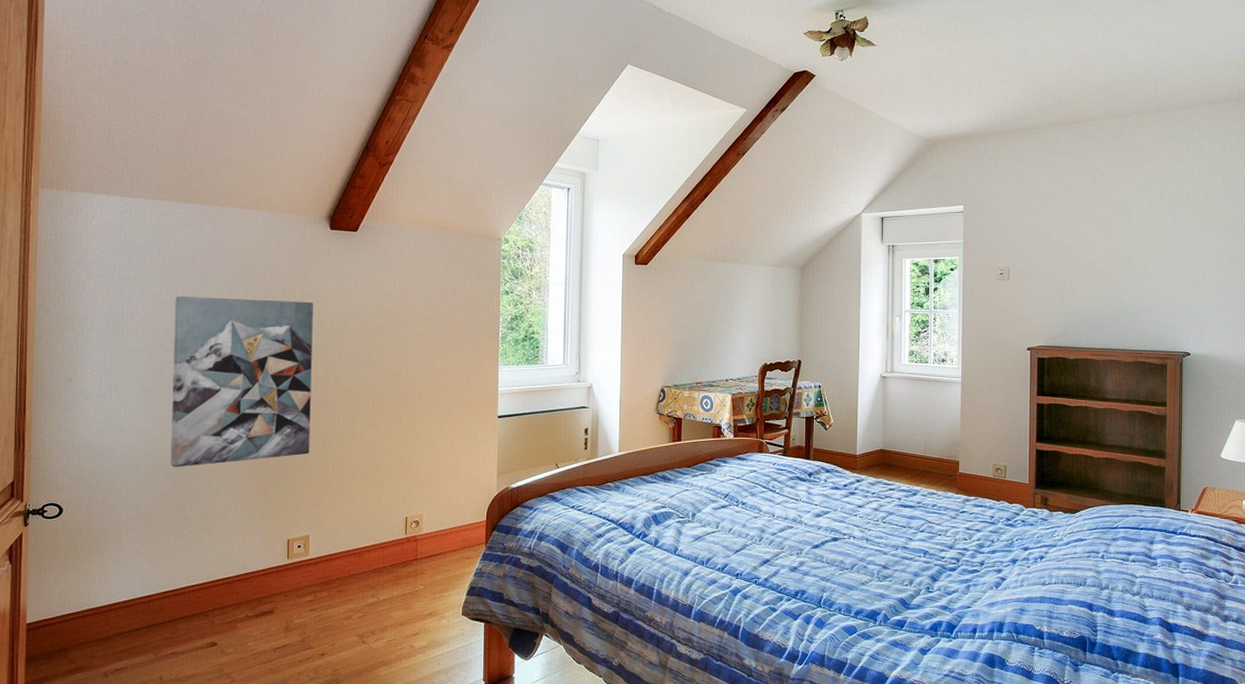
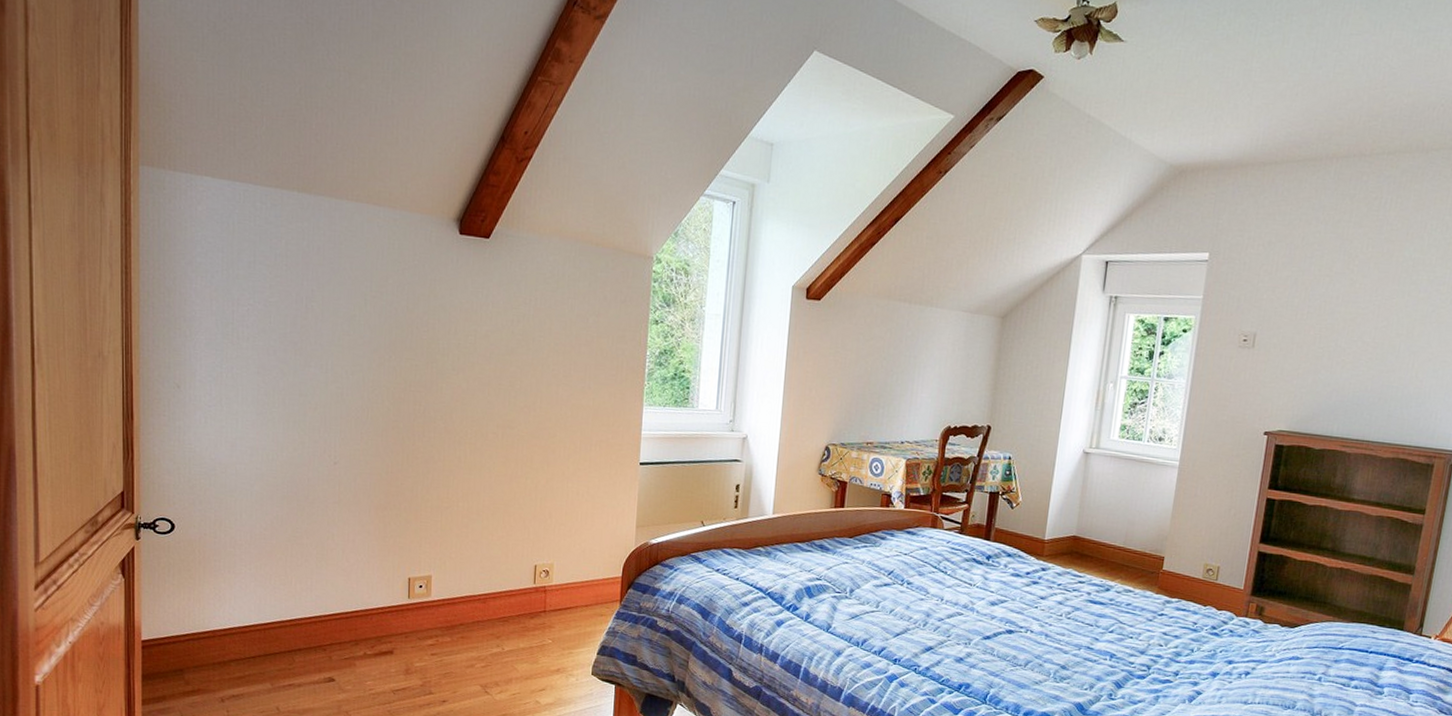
wall art: present [170,296,313,468] -> none [285,301,439,491]

